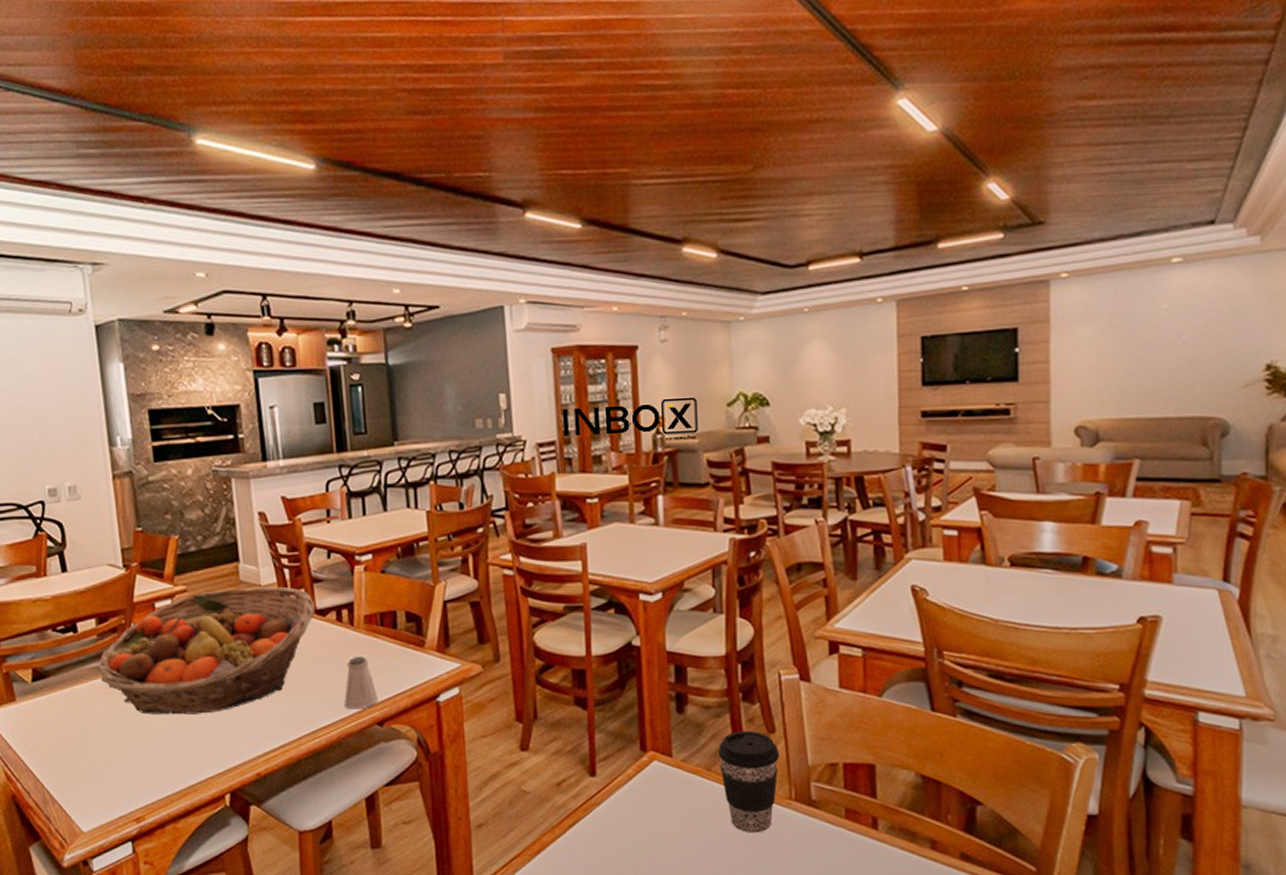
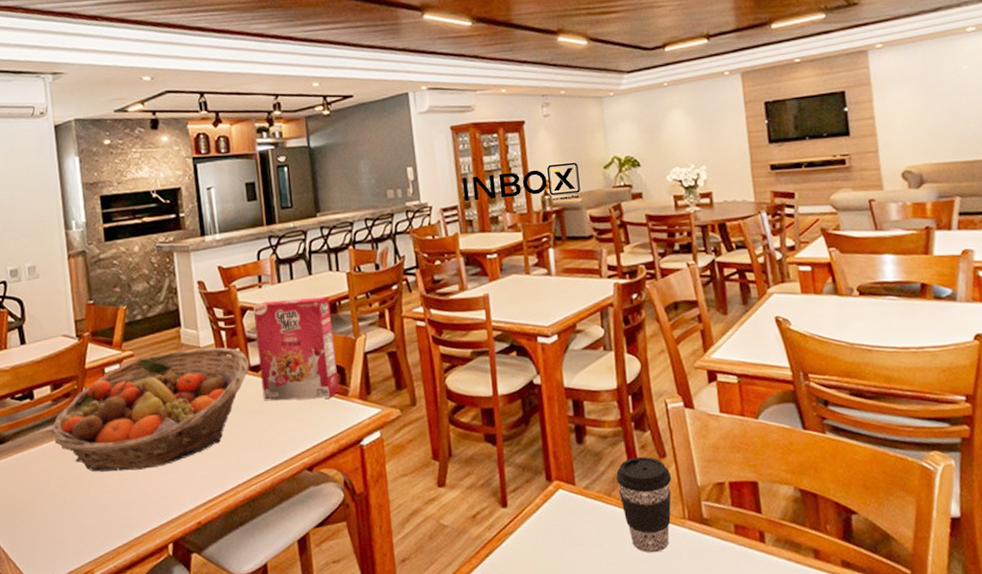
cereal box: none [321,537,415,649] -> present [253,296,339,401]
saltshaker: present [344,655,378,709] -> none [277,406,308,457]

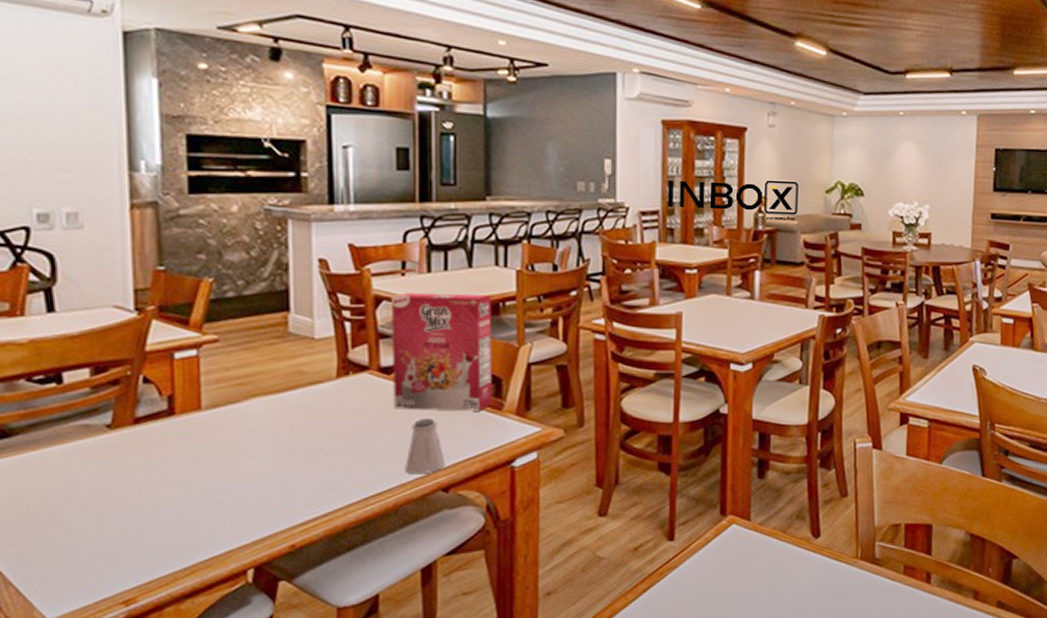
fruit basket: present [51,347,250,472] -> none [87,340,380,481]
saltshaker: none [277,406,308,457] -> present [405,417,445,475]
coffee cup: present [615,456,672,553] -> none [793,494,850,591]

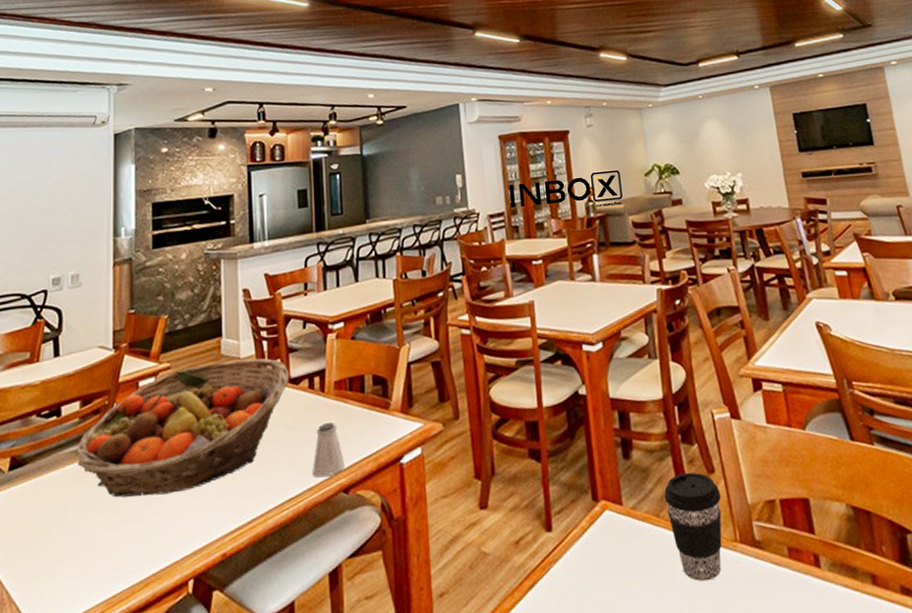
fruit basket: none [87,340,380,481] -> present [76,358,290,498]
cereal box: present [392,292,492,411] -> none [298,304,380,416]
coffee cup: none [793,494,850,591] -> present [664,472,722,582]

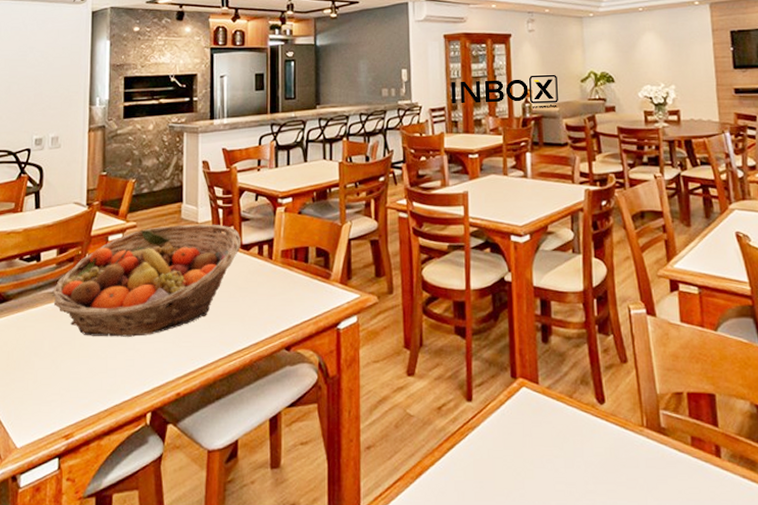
saltshaker: present [313,421,345,477] -> none [259,286,288,335]
coffee cup: present [664,472,722,582] -> none [578,360,632,459]

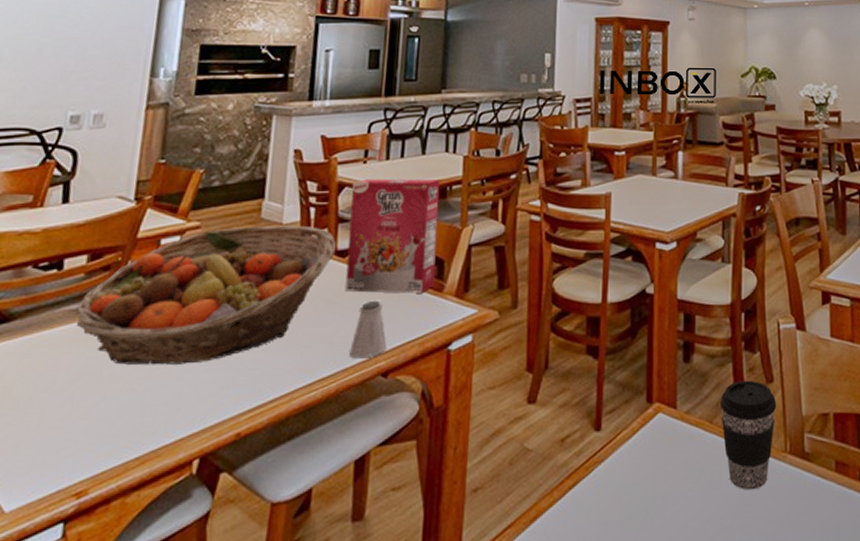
cereal box: none [251,183,322,281] -> present [345,178,440,294]
saltshaker: none [259,286,288,335] -> present [349,300,387,359]
coffee cup: none [578,360,632,459] -> present [719,380,777,490]

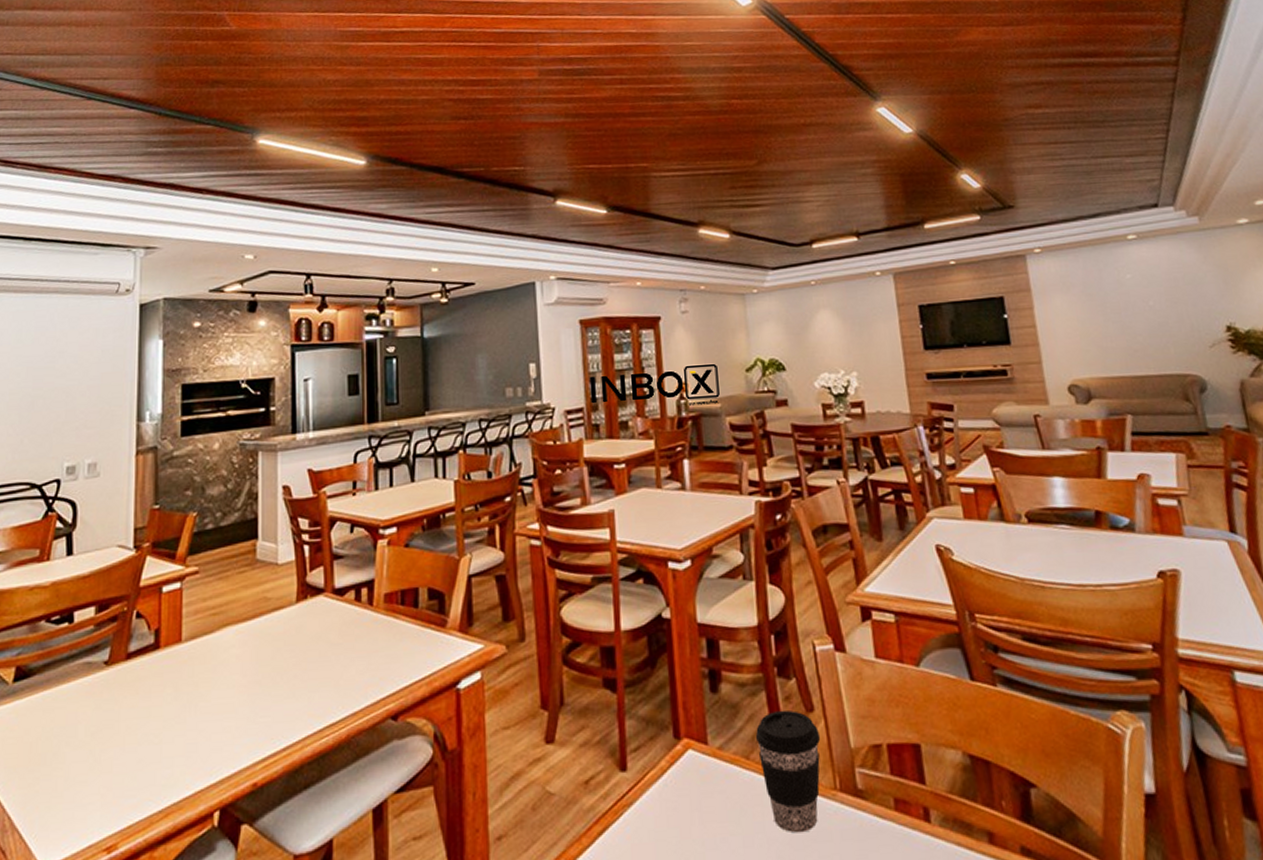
fruit basket: present [75,225,337,365] -> none [89,564,334,717]
cereal box: present [345,178,440,294] -> none [344,508,436,632]
saltshaker: present [349,300,387,359] -> none [357,639,394,702]

